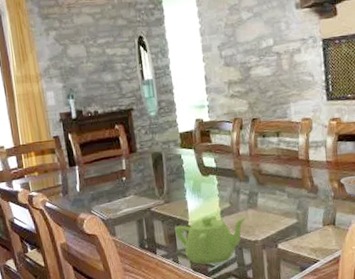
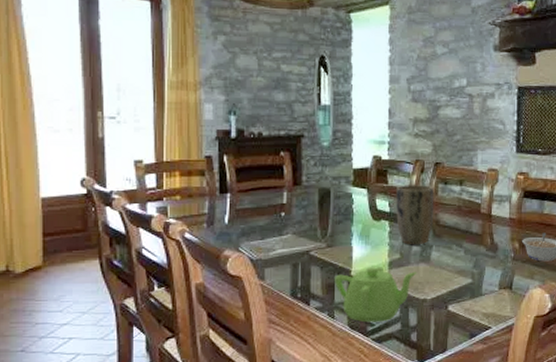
plant pot: none [220,139,256,194] -> present [396,185,434,245]

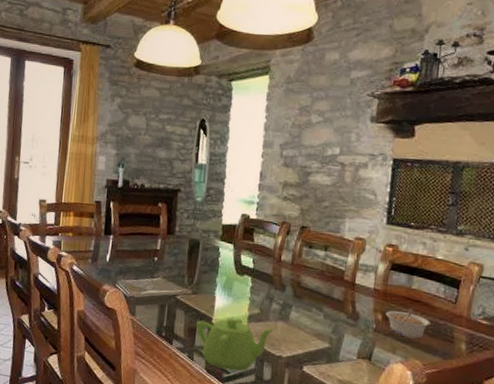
plant pot: present [396,185,434,245] -> none [259,244,298,303]

